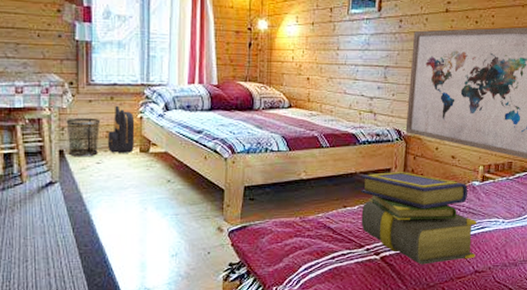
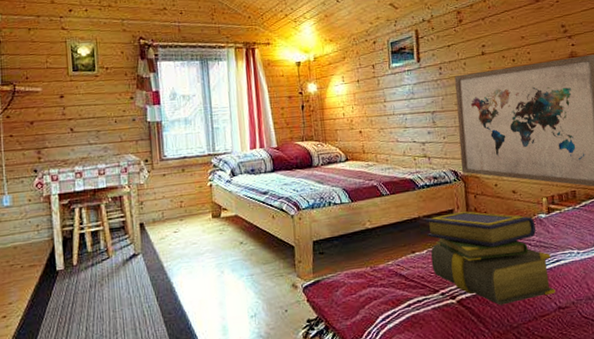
waste bin: present [66,117,101,157] -> none [144,190,175,229]
backpack: present [107,105,142,153] -> none [181,176,213,221]

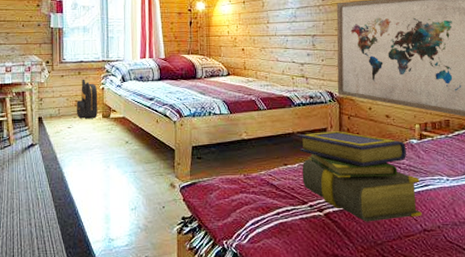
backpack: none [181,176,213,221] -> present [76,79,104,119]

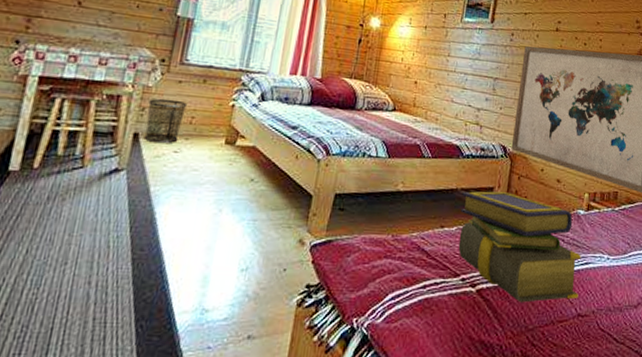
waste bin: none [44,90,71,123] -> present [143,98,188,144]
backpack: present [76,79,104,119] -> none [189,89,232,144]

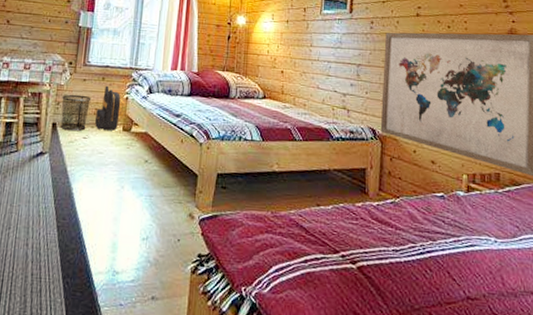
backpack: none [189,89,232,144] -> present [94,85,127,131]
stack of books: present [458,191,581,303] -> none [335,172,466,282]

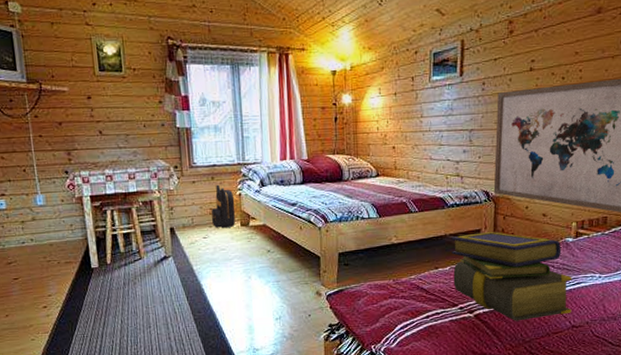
waste bin: present [60,94,92,132] -> none [174,197,204,234]
stack of books: none [335,172,466,282] -> present [451,231,572,321]

